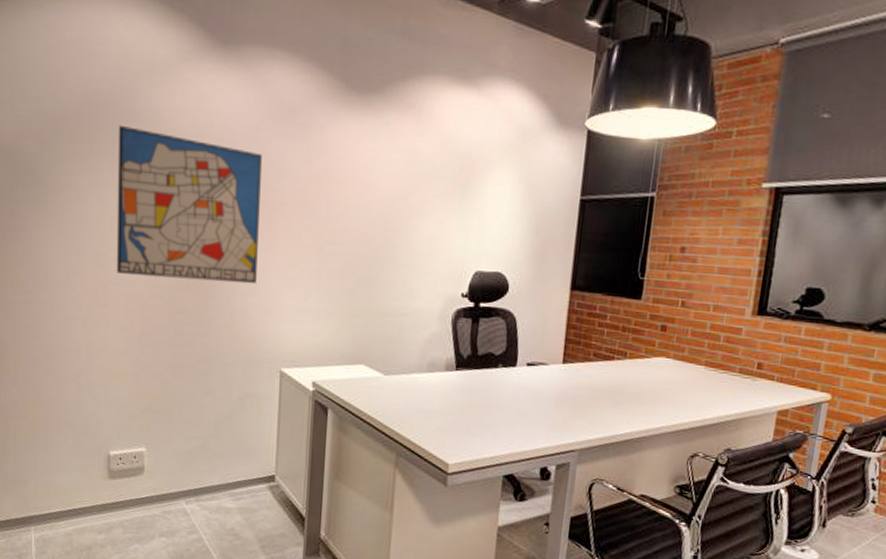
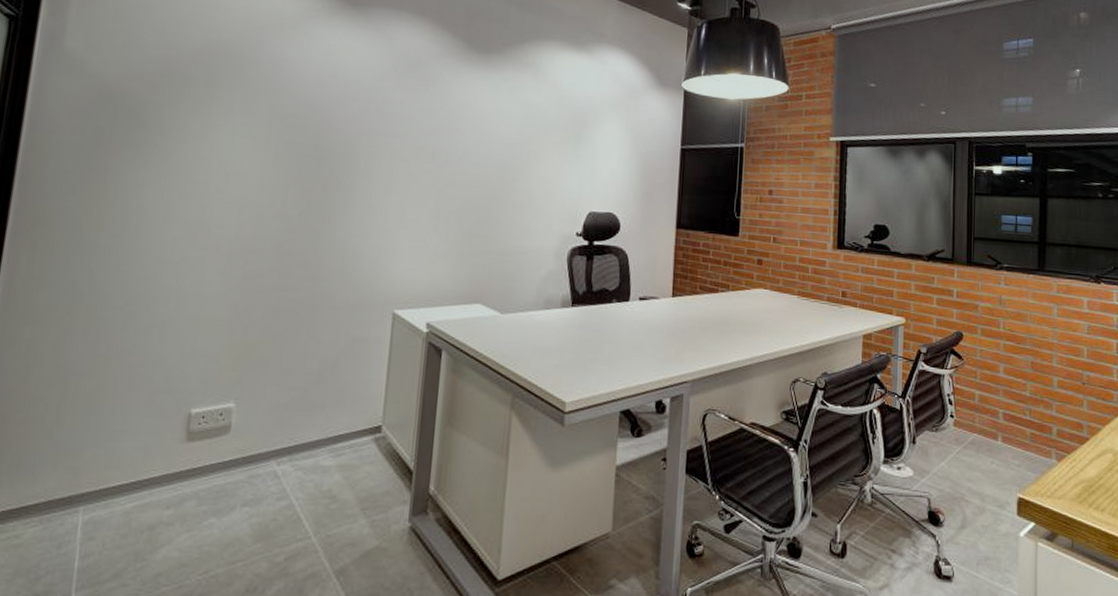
wall art: present [116,124,262,284] -> none [220,72,385,226]

